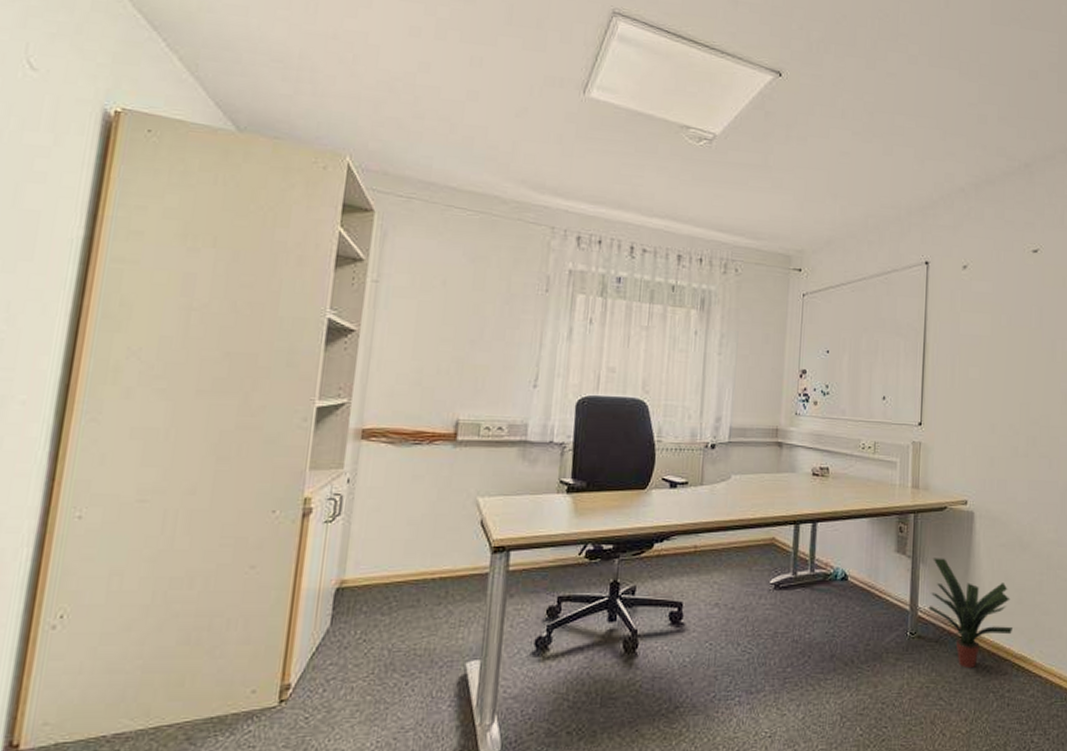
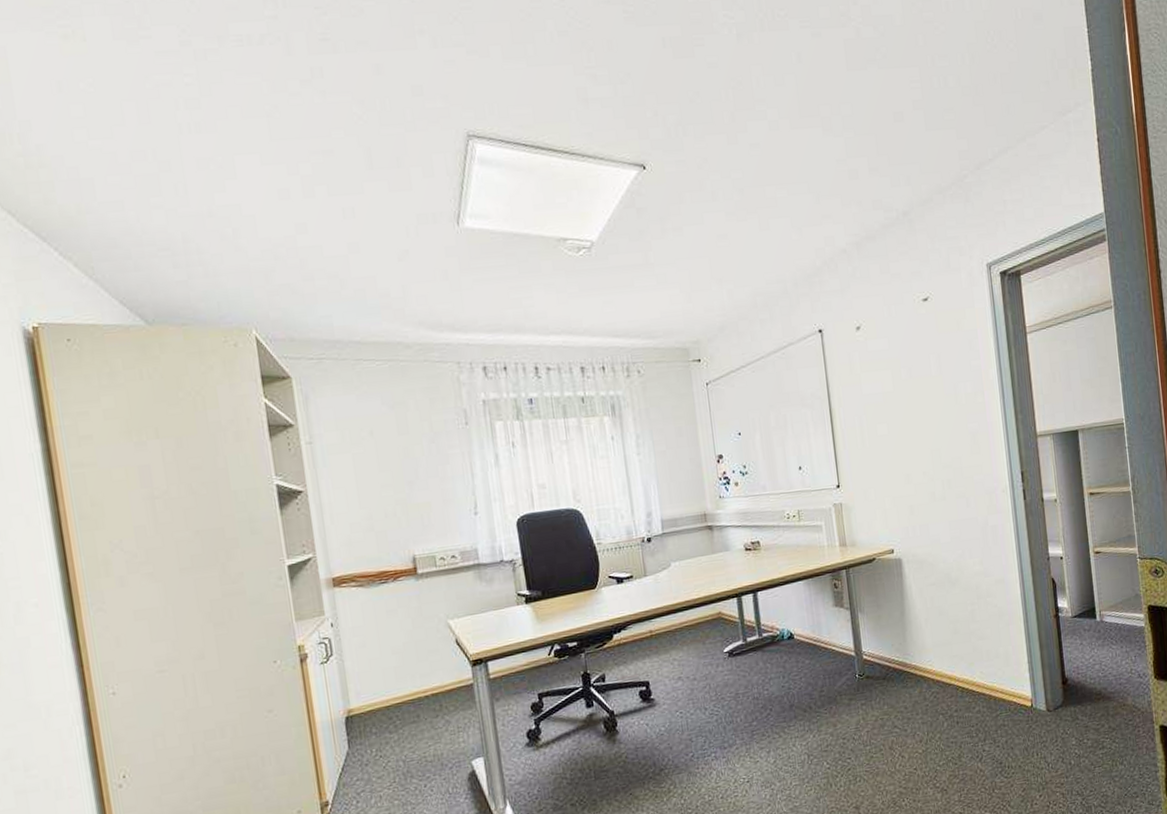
potted plant: present [928,558,1012,669] -> none [869,604,953,698]

